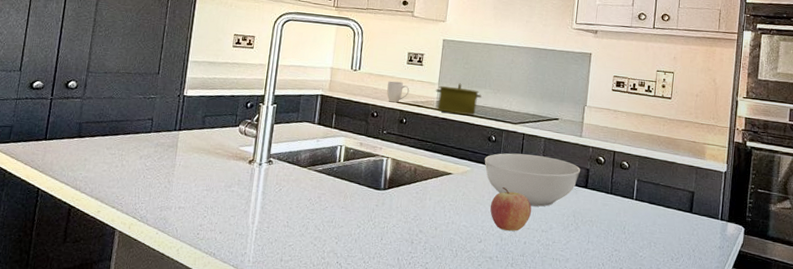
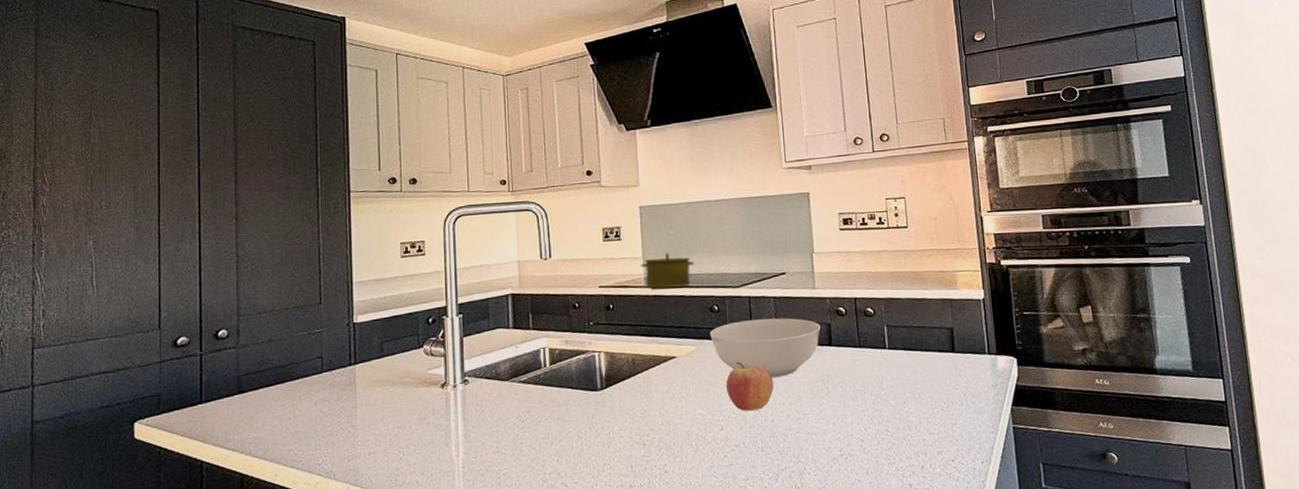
mug: present [387,81,410,103] -> none [584,263,612,288]

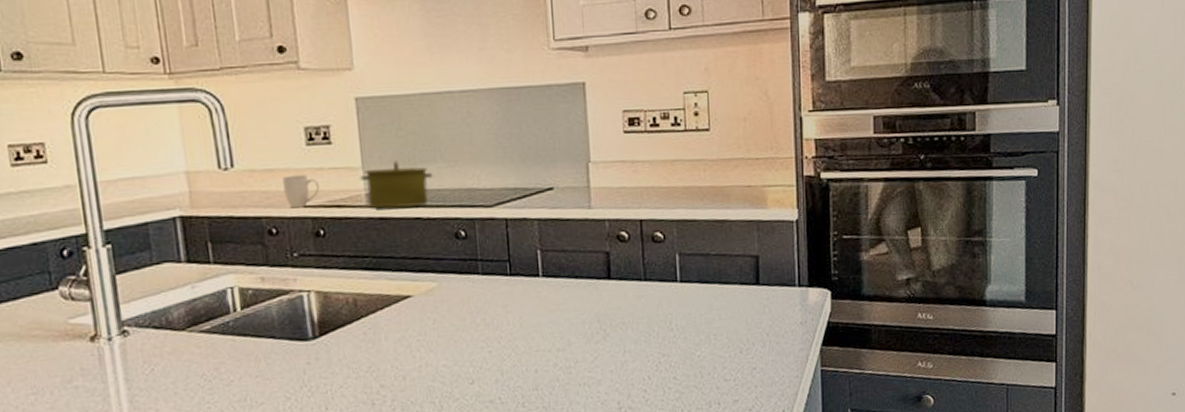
mug: none [584,263,612,288] -> present [281,174,320,209]
bowl: present [709,318,821,377] -> none [455,245,598,319]
fruit: present [726,361,774,412] -> none [477,300,538,361]

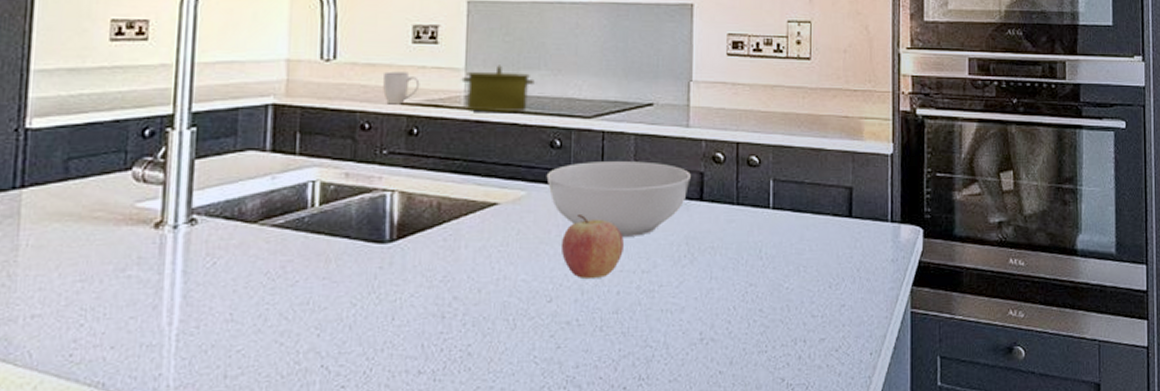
bowl: none [455,245,598,319] -> present [546,161,692,237]
fruit: none [477,300,538,361] -> present [562,213,624,280]

